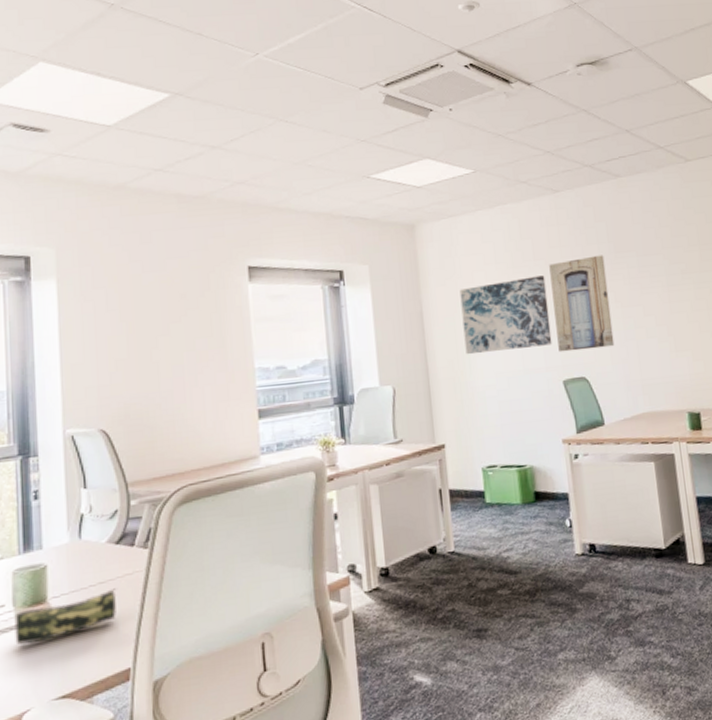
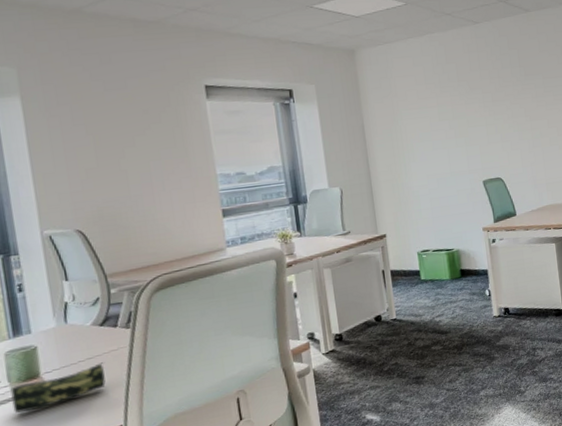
wall art: present [459,275,553,355] -> none [395,94,474,161]
wall art: present [549,255,615,353] -> none [471,77,525,158]

